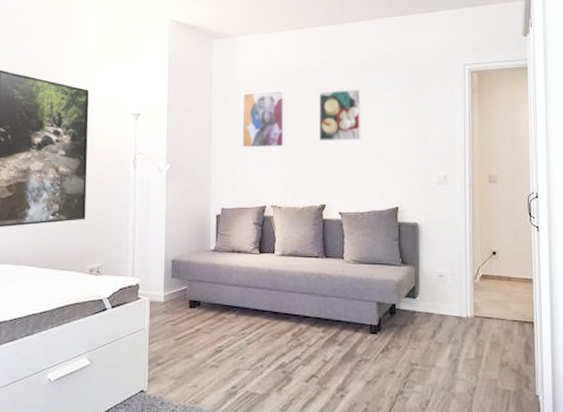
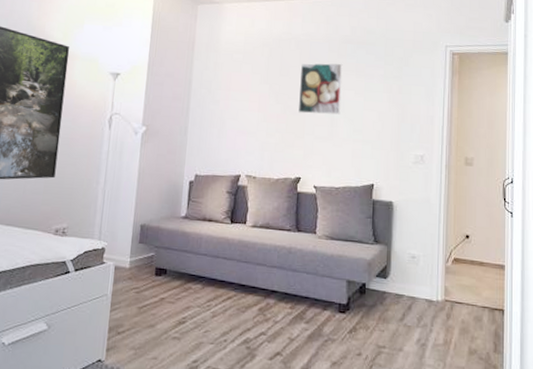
wall art: present [242,89,285,149] -> none [220,59,267,117]

